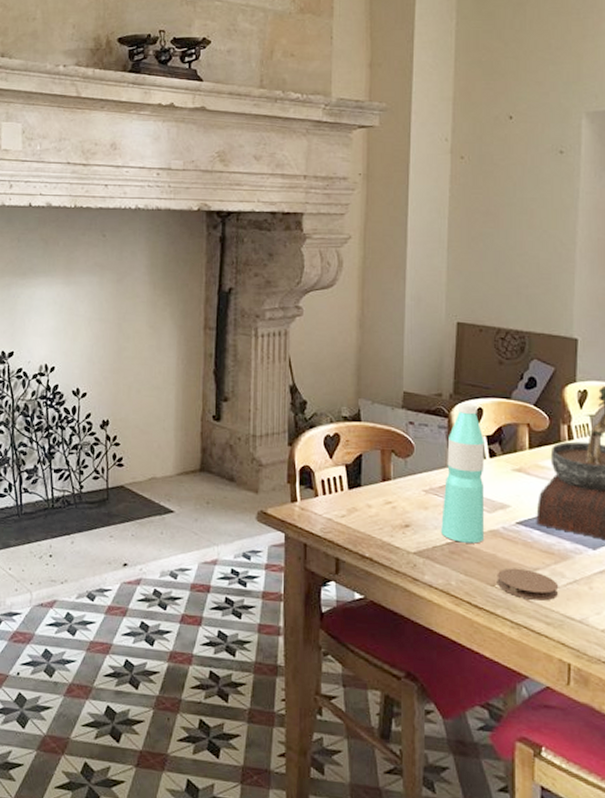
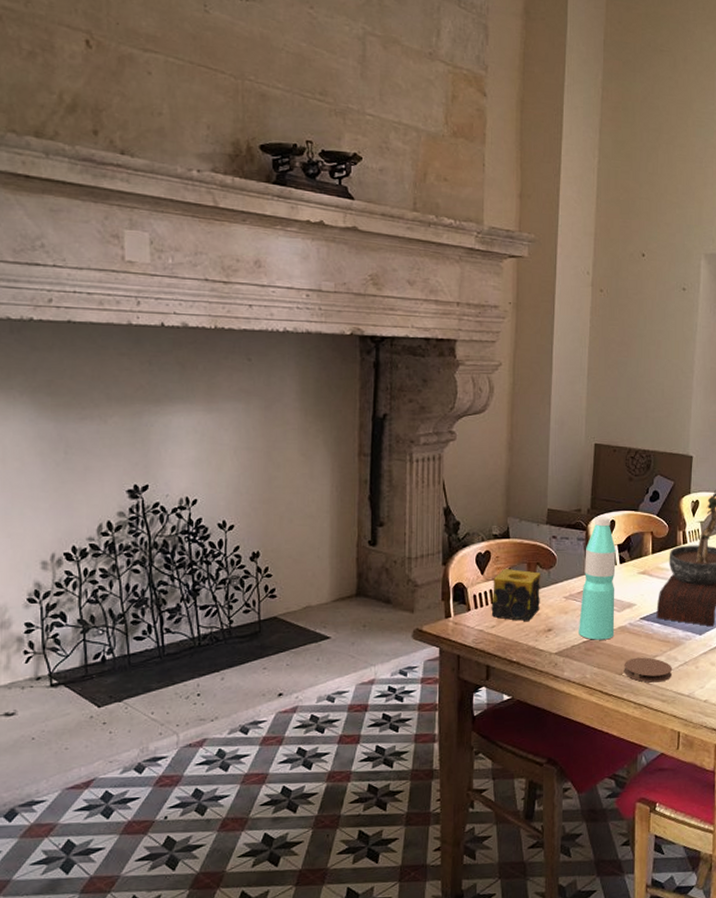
candle: none [341,453,396,515] -> present [491,568,540,622]

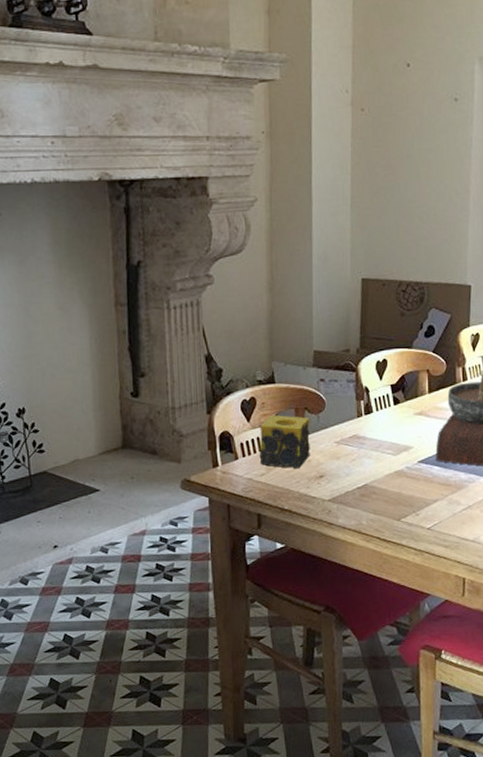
water bottle: present [579,516,616,640] -> none [352,355,391,486]
coaster: present [624,657,673,683] -> none [402,502,455,528]

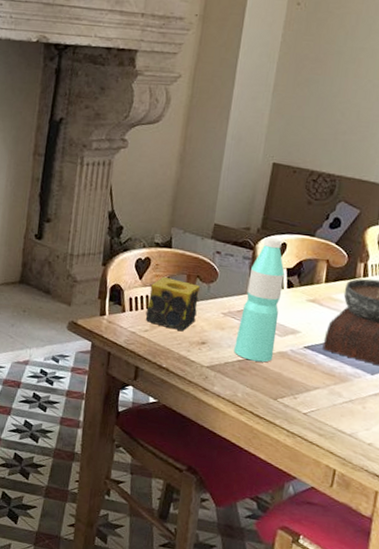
water bottle: none [352,355,391,486] -> present [234,237,285,363]

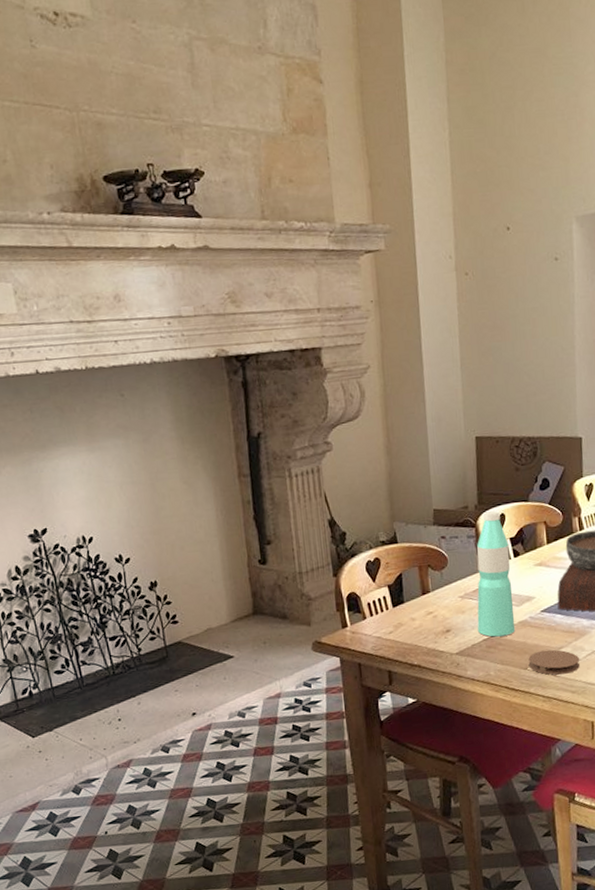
candle: present [145,276,200,332] -> none [385,573,436,625]
coaster: none [279,385,336,416] -> present [528,649,580,675]

